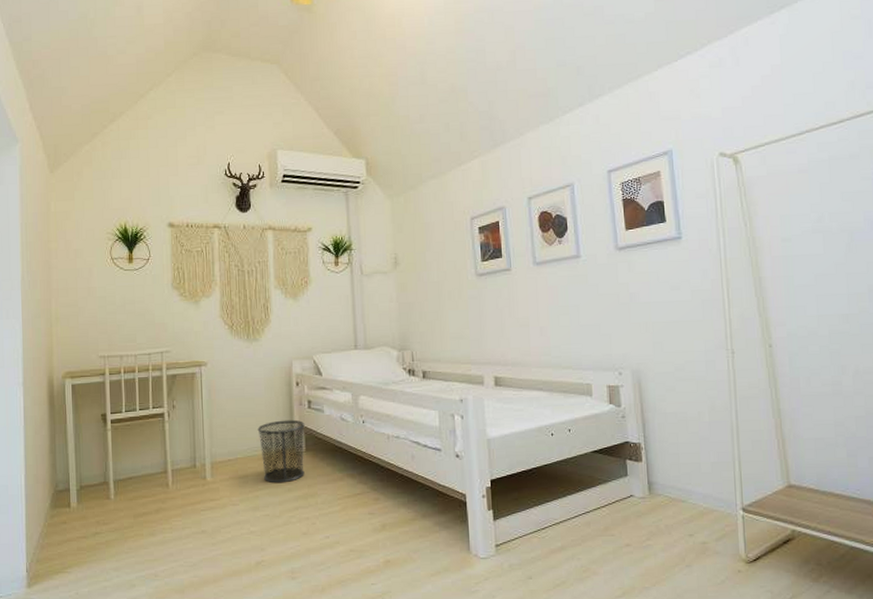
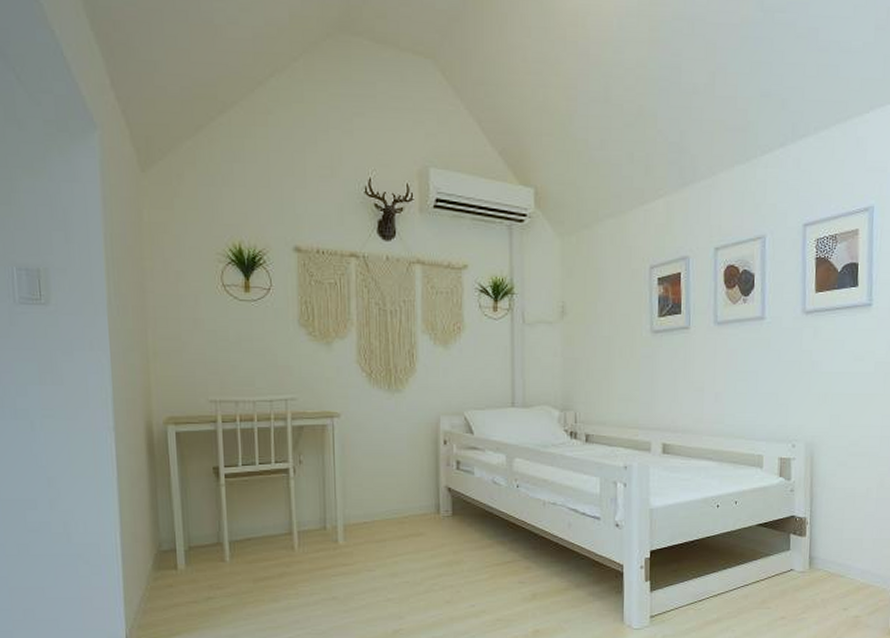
waste bin: present [257,419,305,483] -> none [398,481,452,549]

